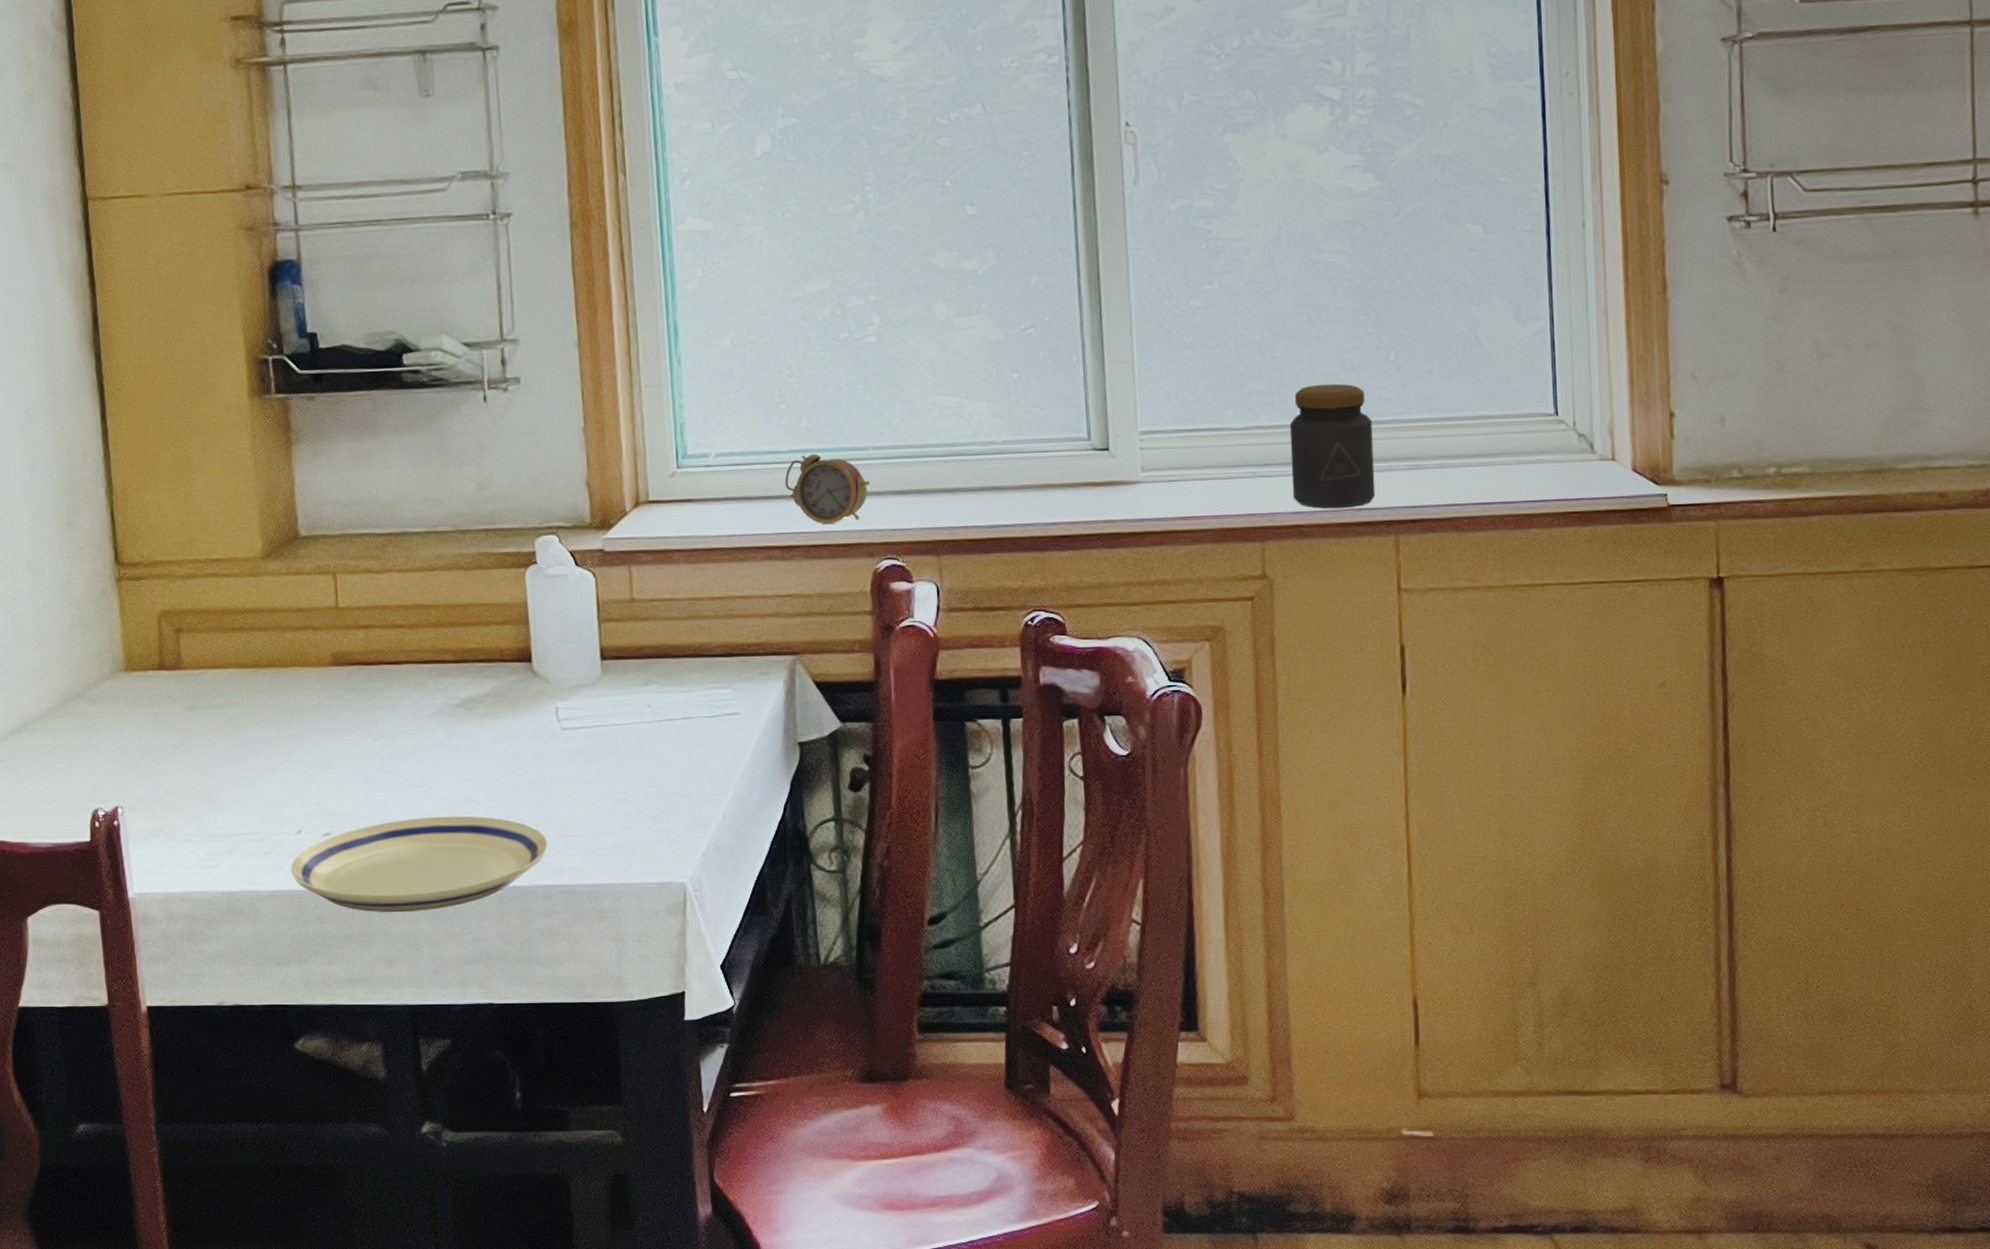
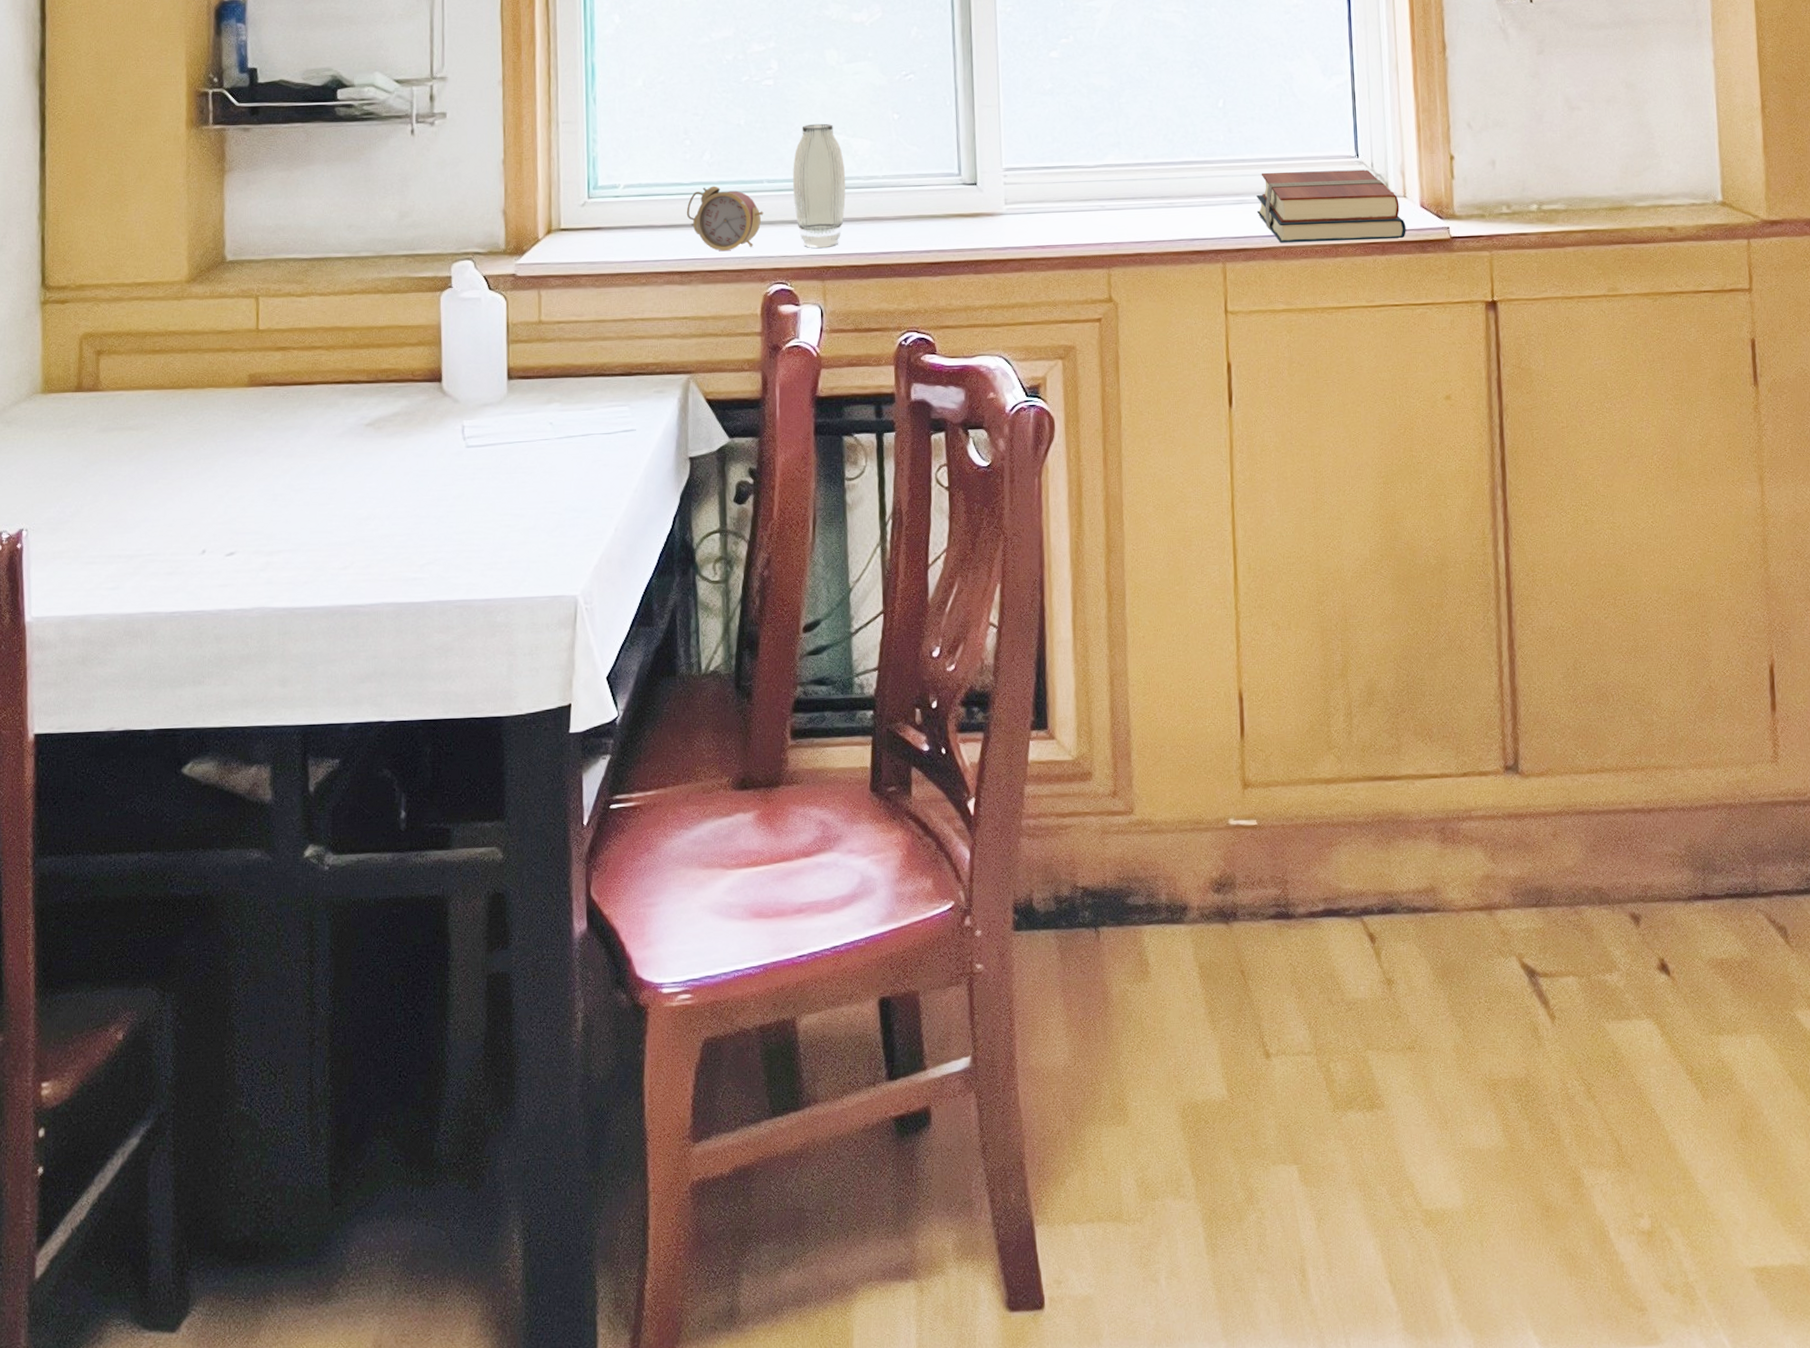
plate: present [290,816,548,912] -> none [192,533,447,631]
vase: none [900,384,961,521] -> present [792,123,846,248]
jar: present [1289,383,1376,509] -> none [1133,127,1206,239]
books: none [1435,429,1615,512] -> present [1256,169,1406,243]

